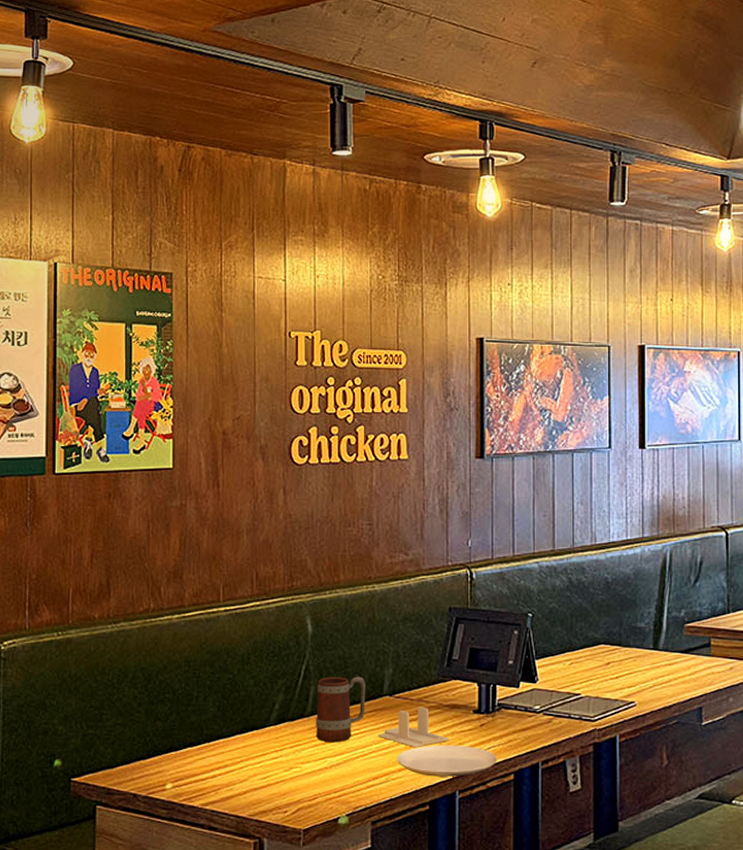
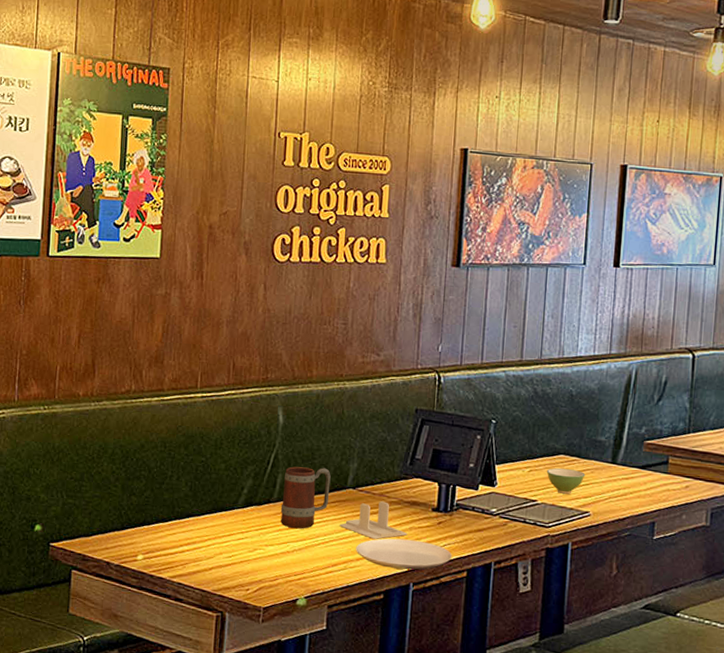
bowl: none [588,658,628,685] -> present [546,468,586,494]

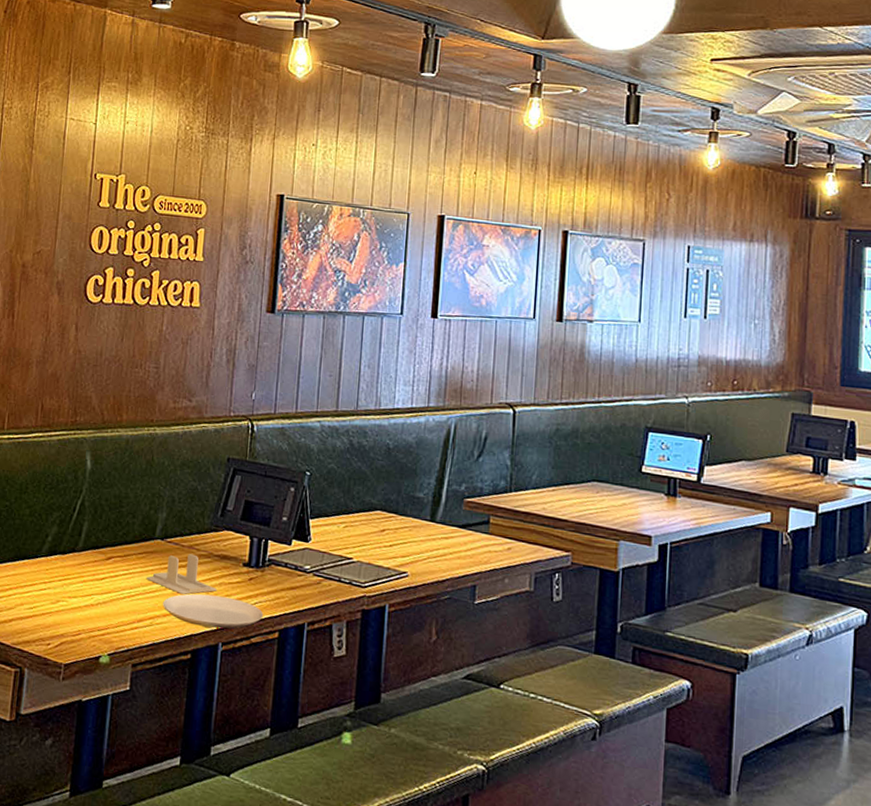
beer mug: present [280,466,331,529] -> none [85,514,139,581]
bowl: present [546,468,586,494] -> none [362,524,403,553]

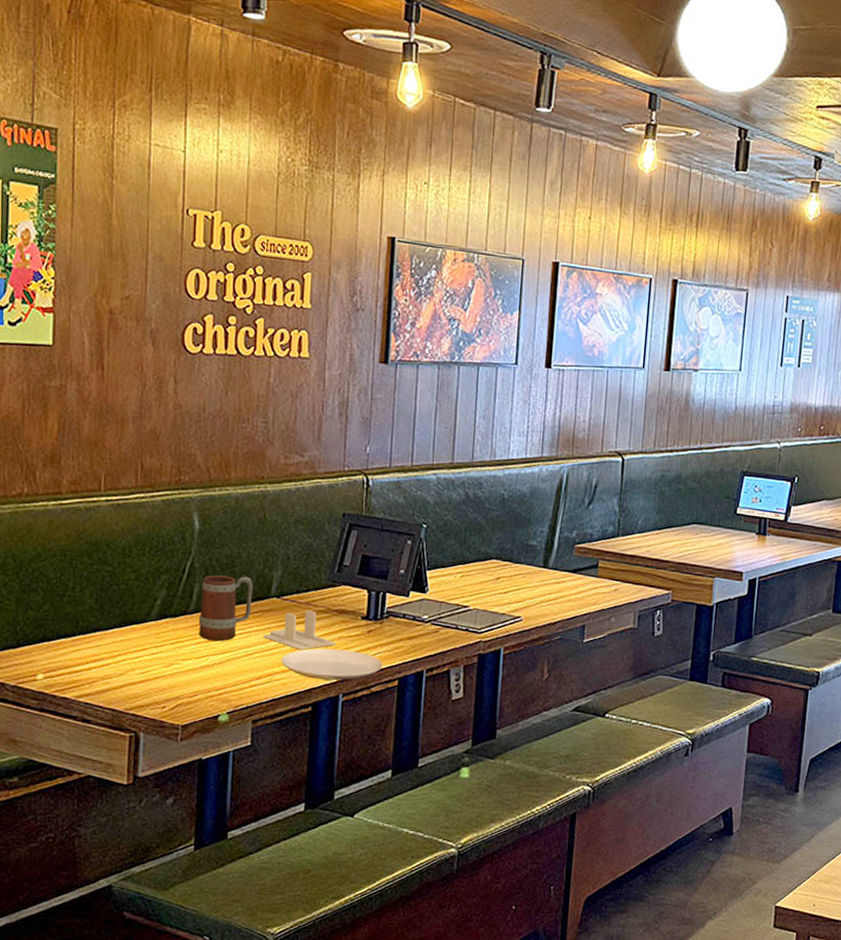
beer mug: none [85,514,139,581] -> present [198,575,253,641]

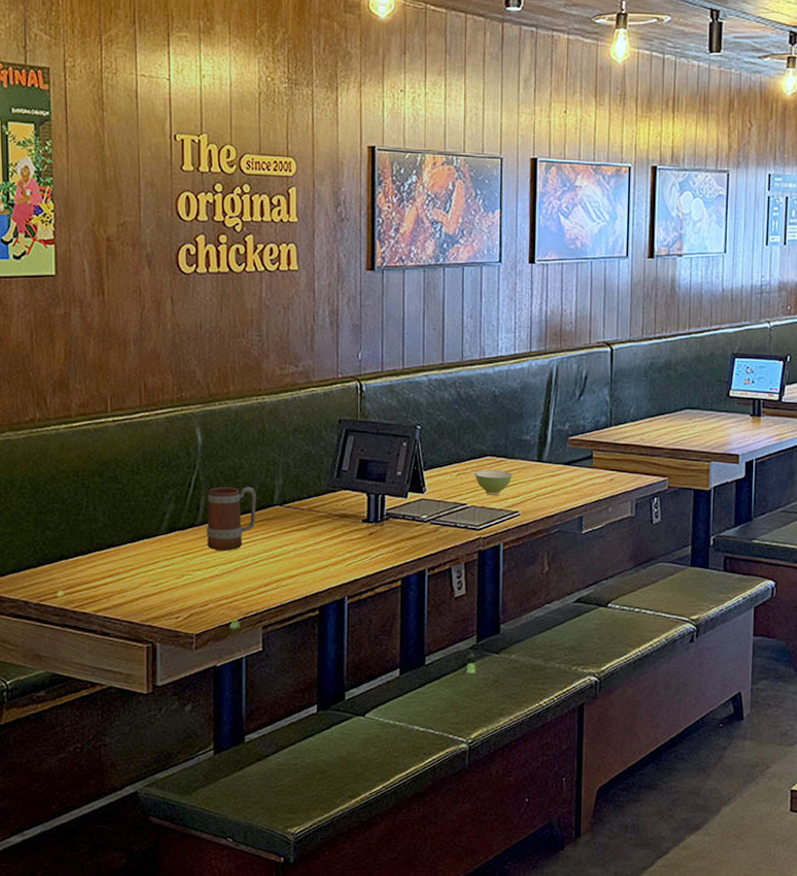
napkin holder: present [263,610,337,650] -> none [268,516,340,555]
plate: present [281,648,383,681] -> none [287,553,386,583]
bowl: none [478,573,517,599] -> present [474,469,513,495]

